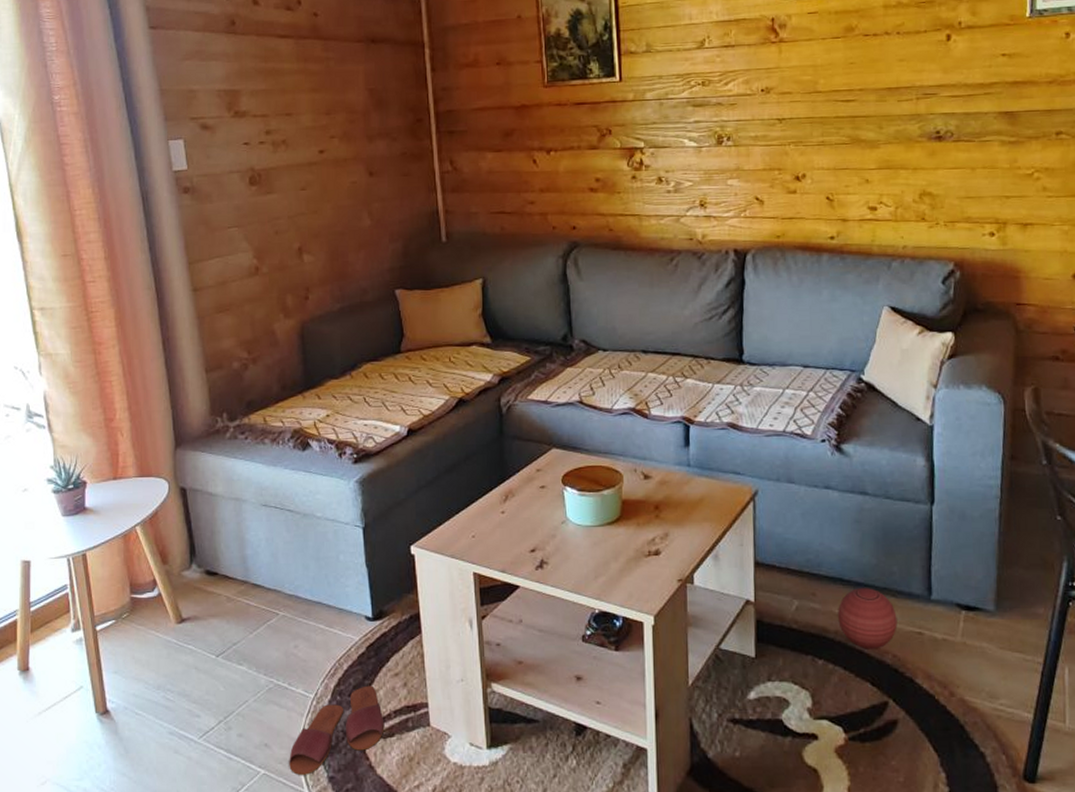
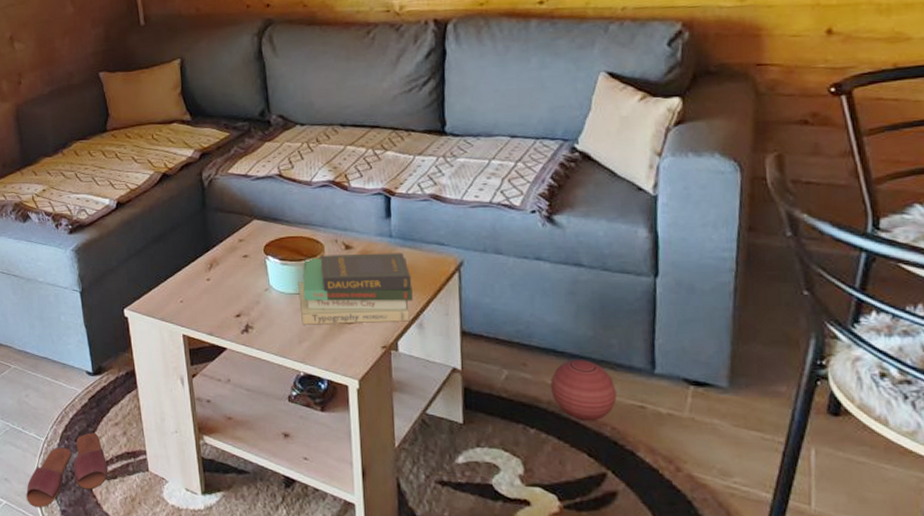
books: none [595,482,709,559] -> present [298,253,413,325]

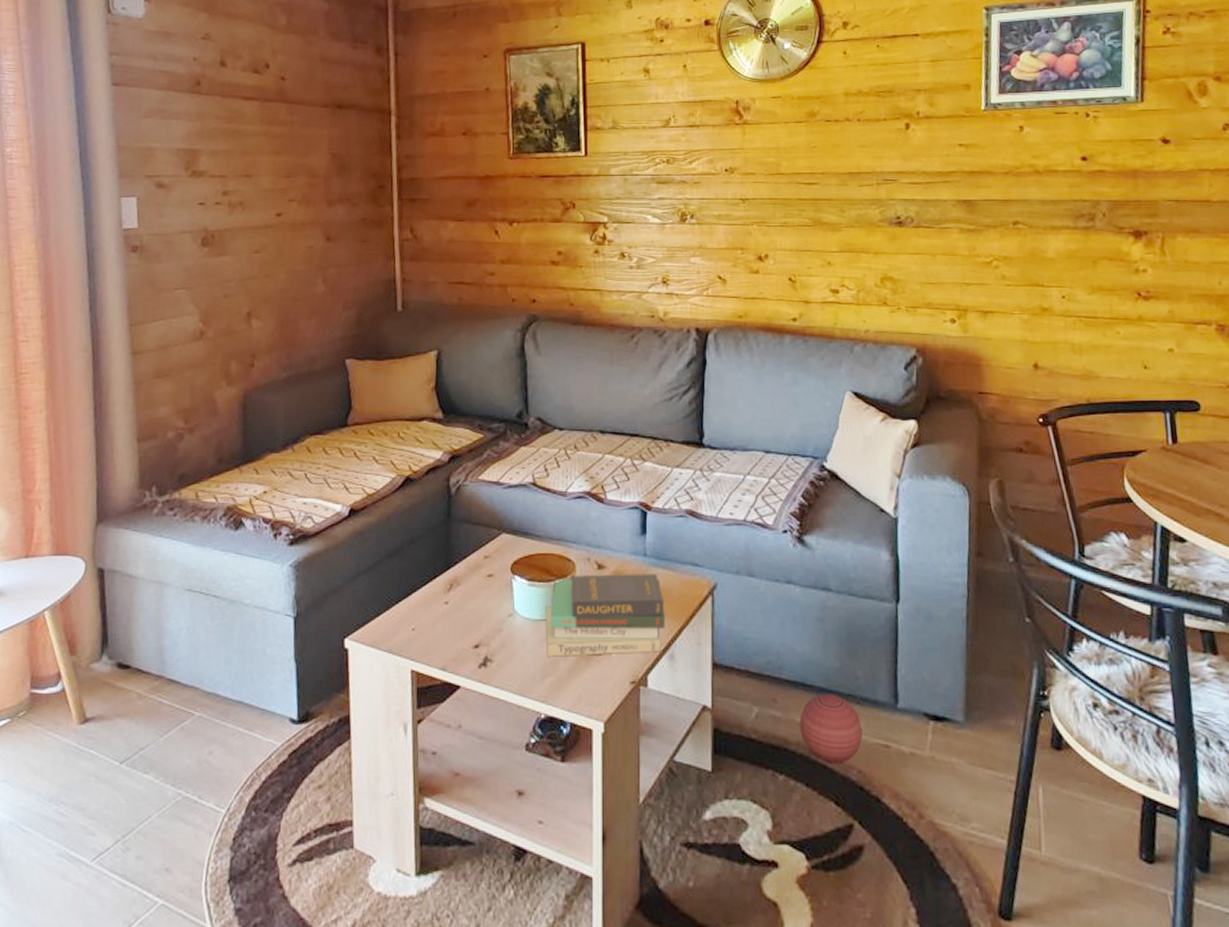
slippers: present [26,432,108,507] -> none [191,799,303,906]

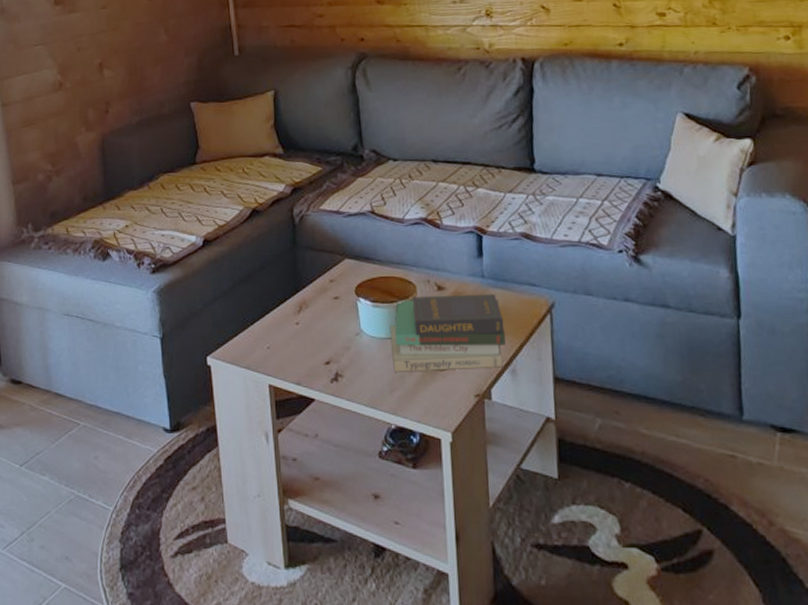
toy ball: present [800,694,863,764] -> none [643,407,708,473]

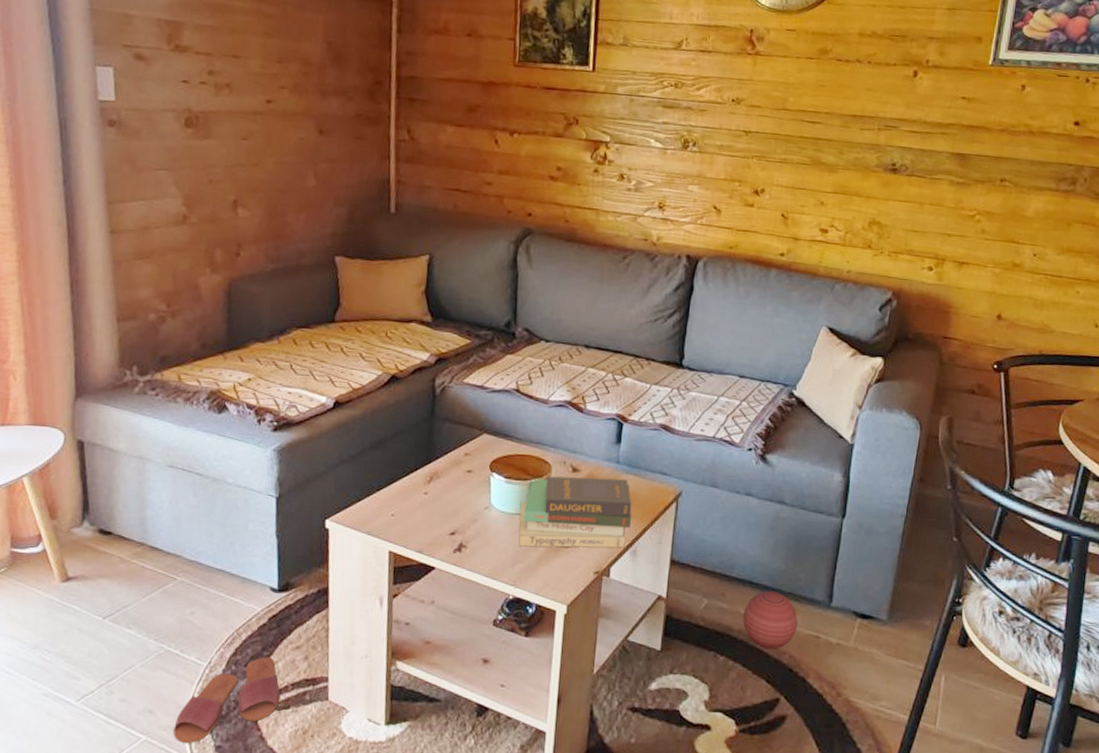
slippers: none [89,499,183,590] -> present [173,657,281,743]
toy ball: none [643,407,708,473] -> present [743,591,798,650]

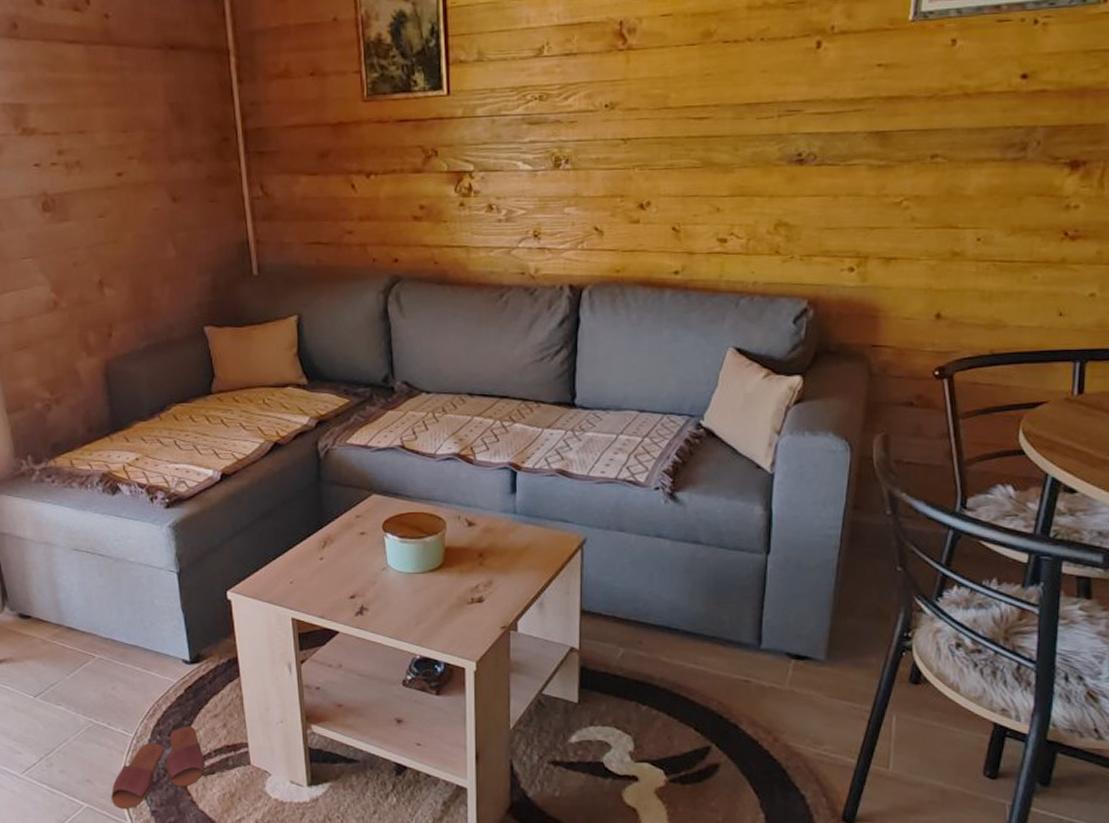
books: present [518,476,632,548] -> none [417,530,534,606]
toy ball: present [743,591,798,650] -> none [664,637,725,696]

